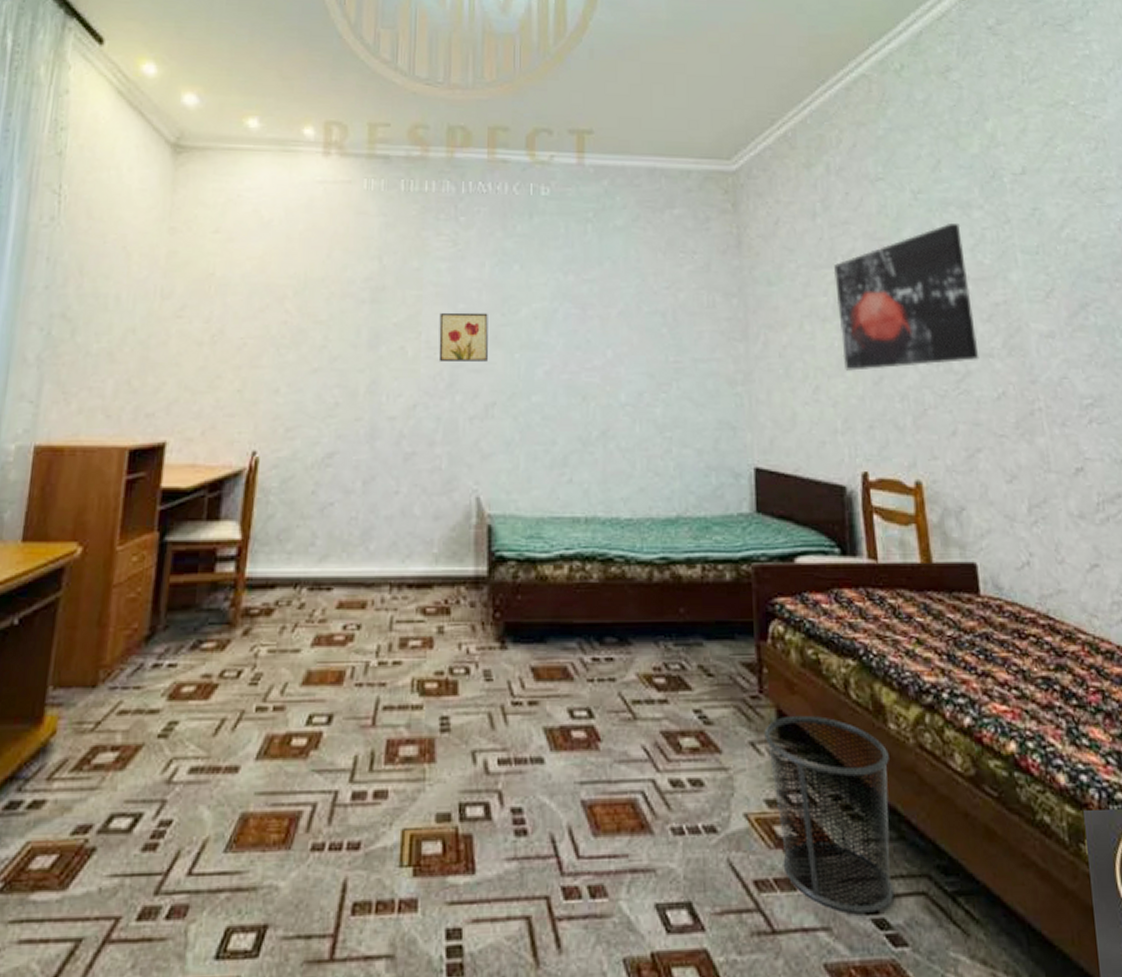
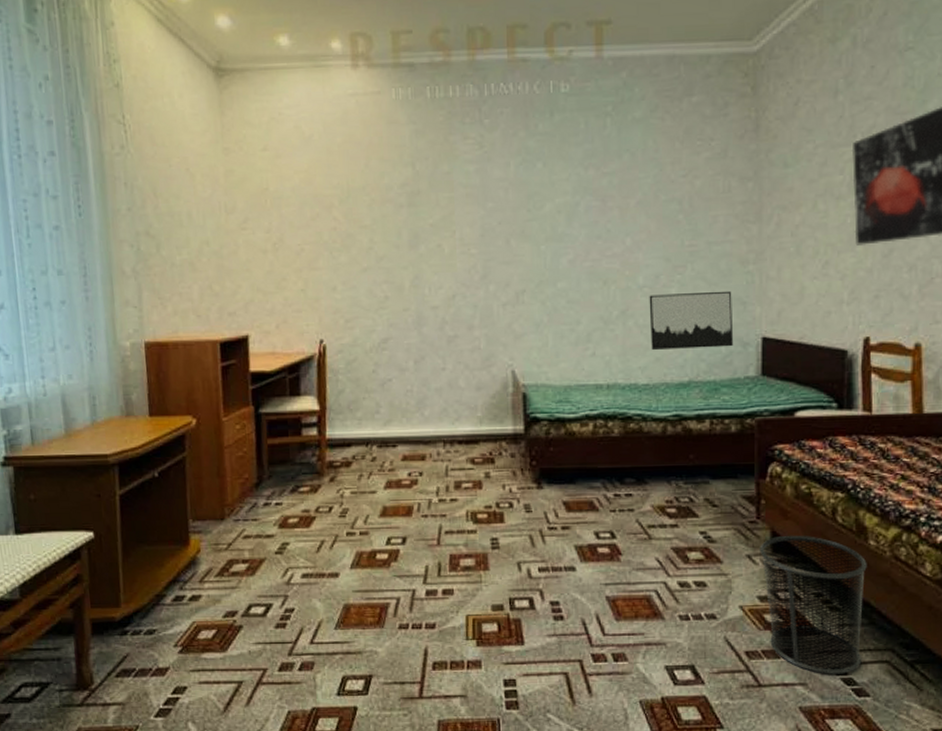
wall art: present [438,312,488,363] -> none [471,210,516,257]
wall art: none [632,413,724,479] -> present [649,290,734,351]

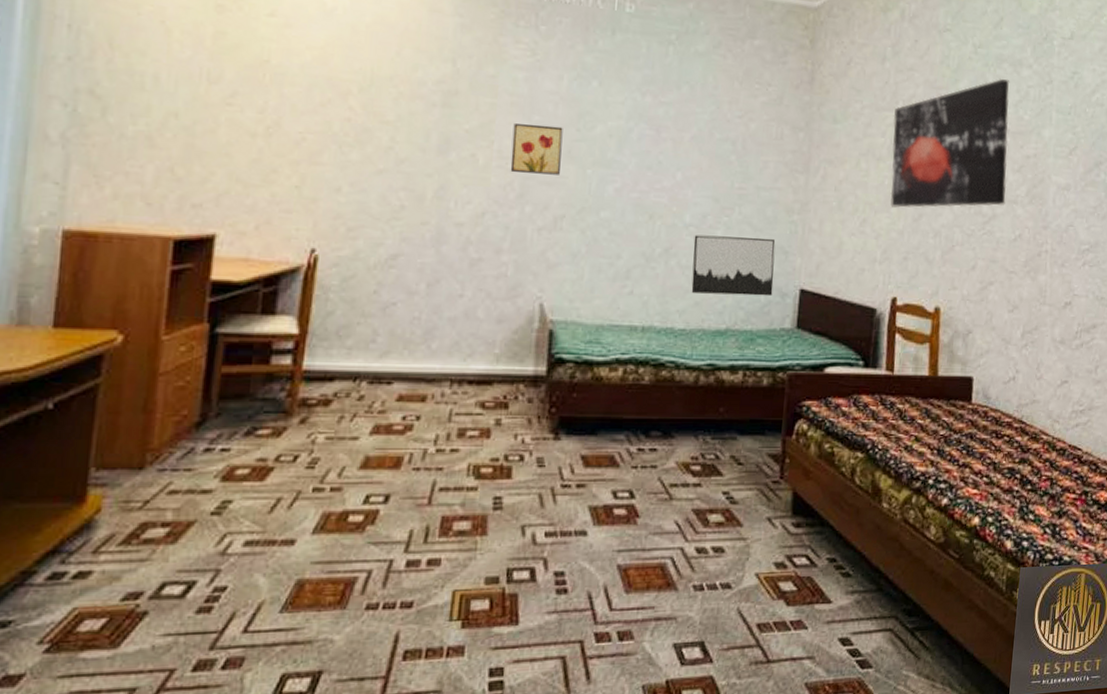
wall art: none [471,210,516,257] -> present [510,123,563,175]
waste bin: present [760,535,867,674] -> none [780,496,879,646]

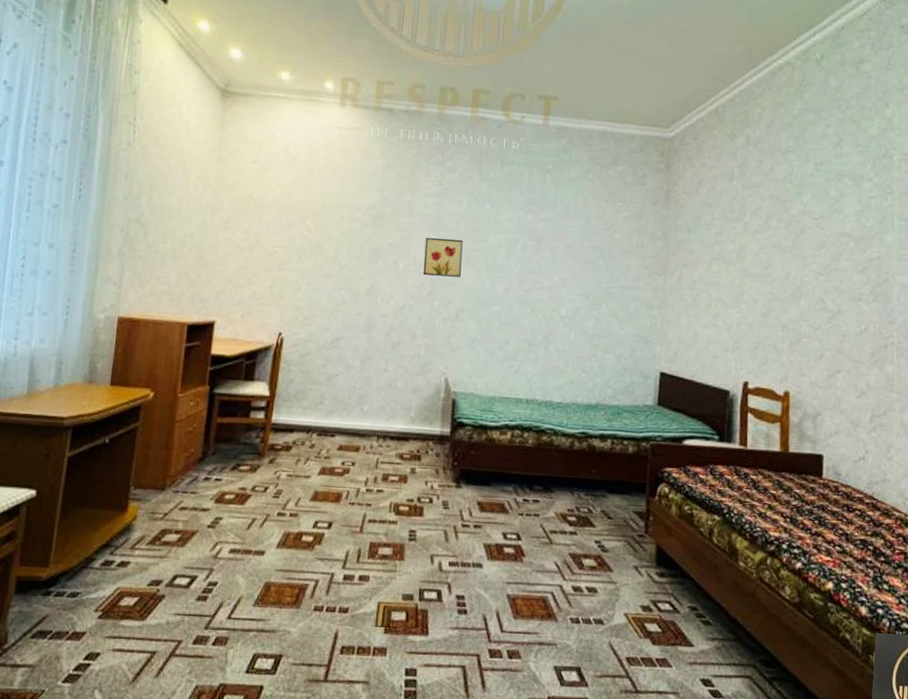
wall art: present [691,235,776,297] -> none [566,325,638,378]
wall art: present [890,79,1010,208] -> none [740,191,851,304]

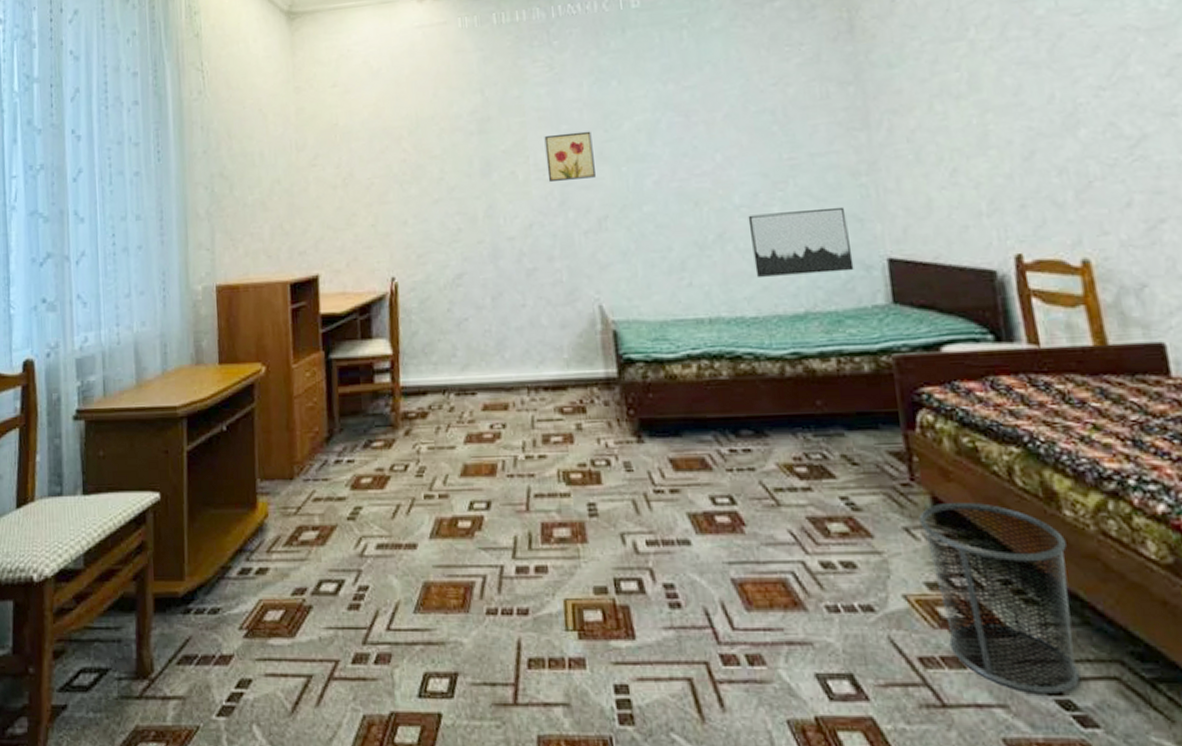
wall art: none [566,325,638,378] -> present [748,206,854,278]
waste bin: none [645,550,736,686] -> present [919,501,1081,694]

